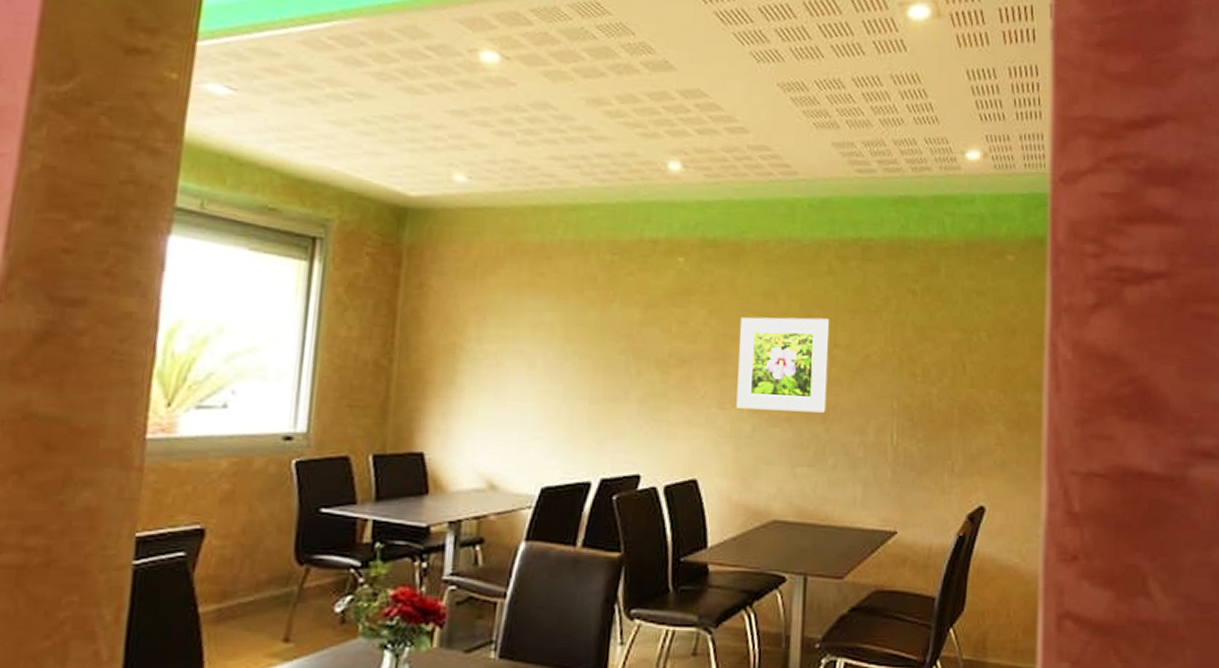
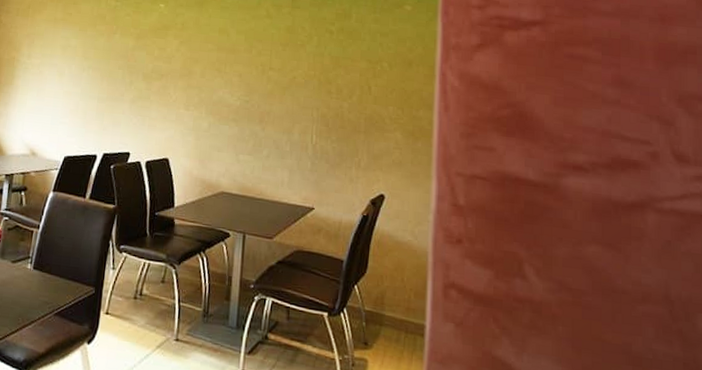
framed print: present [736,316,830,413] -> none [197,46,267,117]

